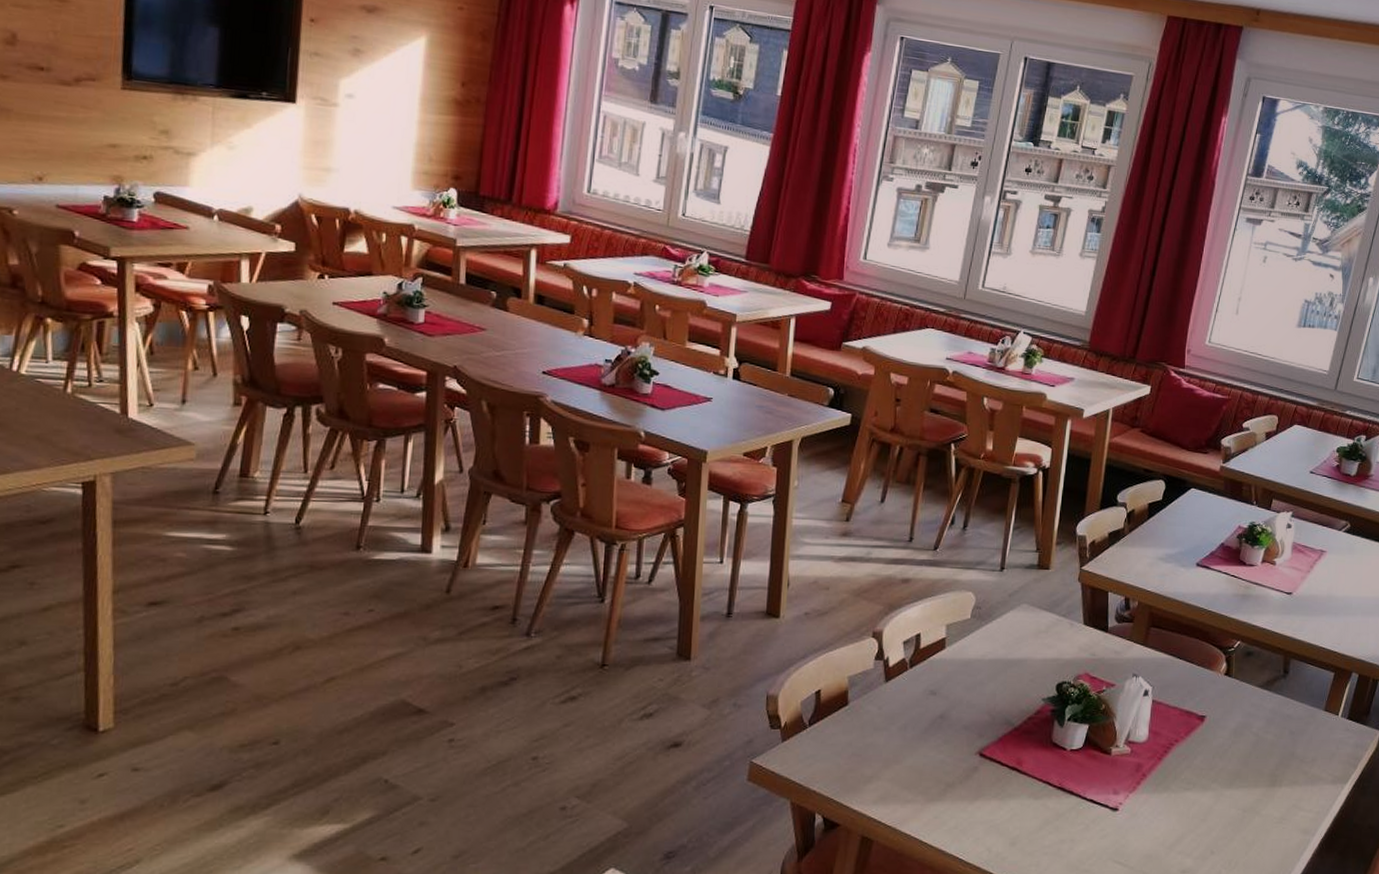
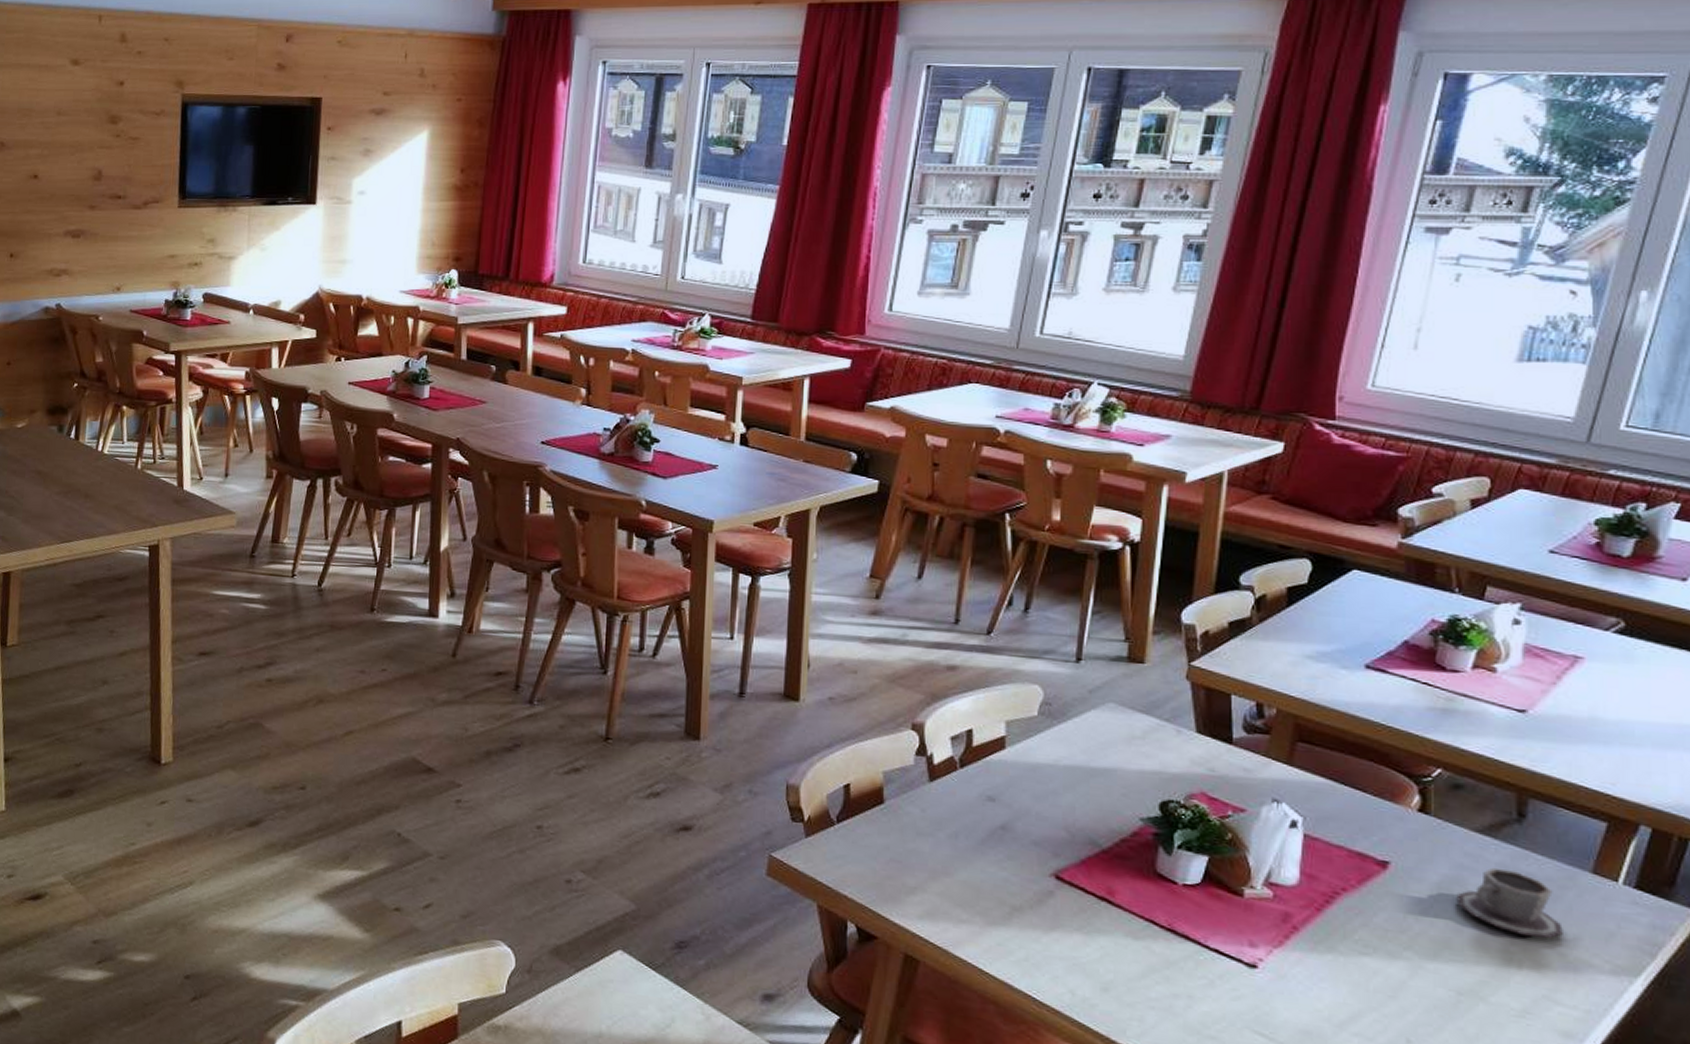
cup: none [1245,713,1306,763] -> present [1456,867,1563,939]

